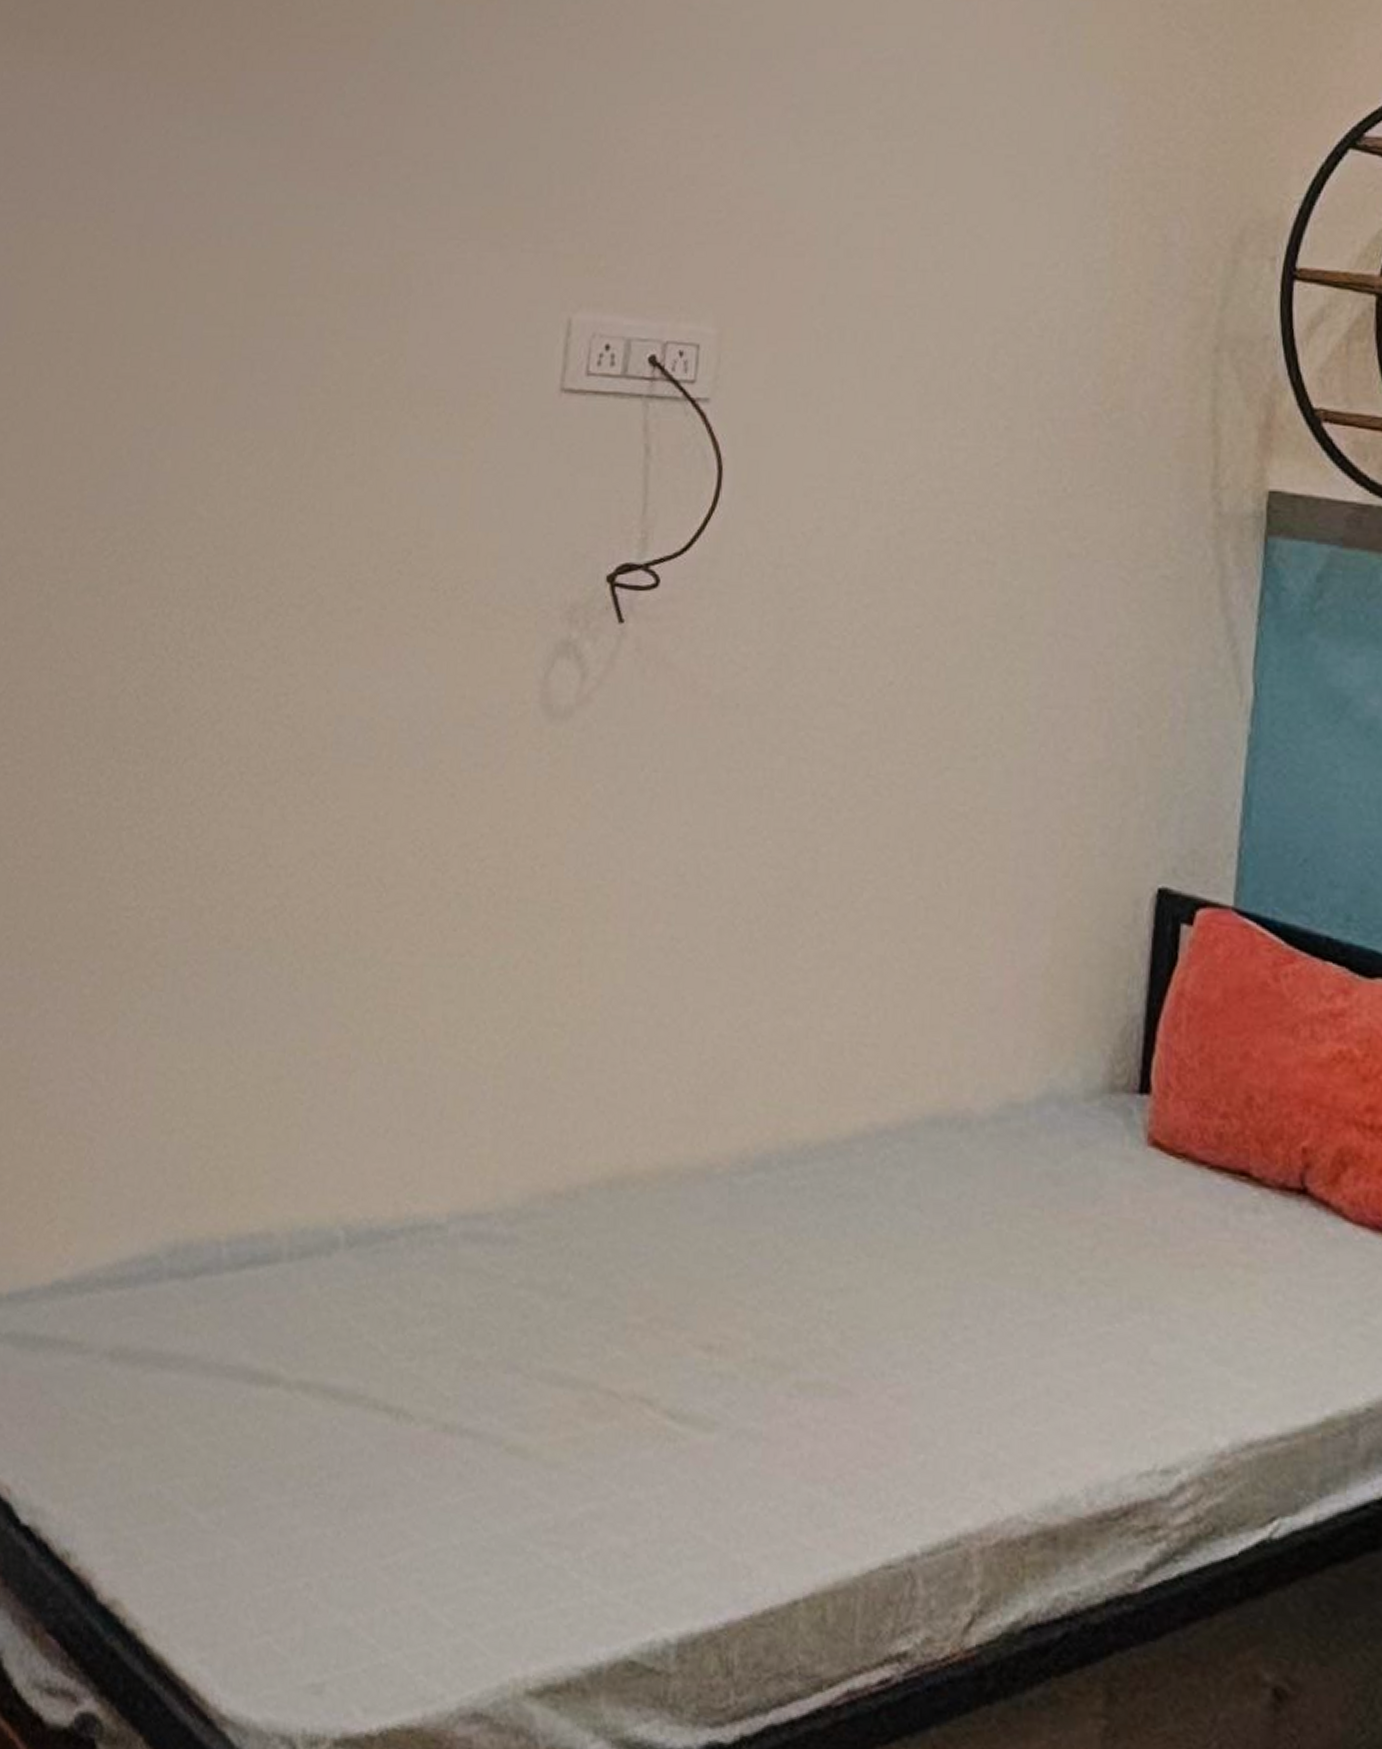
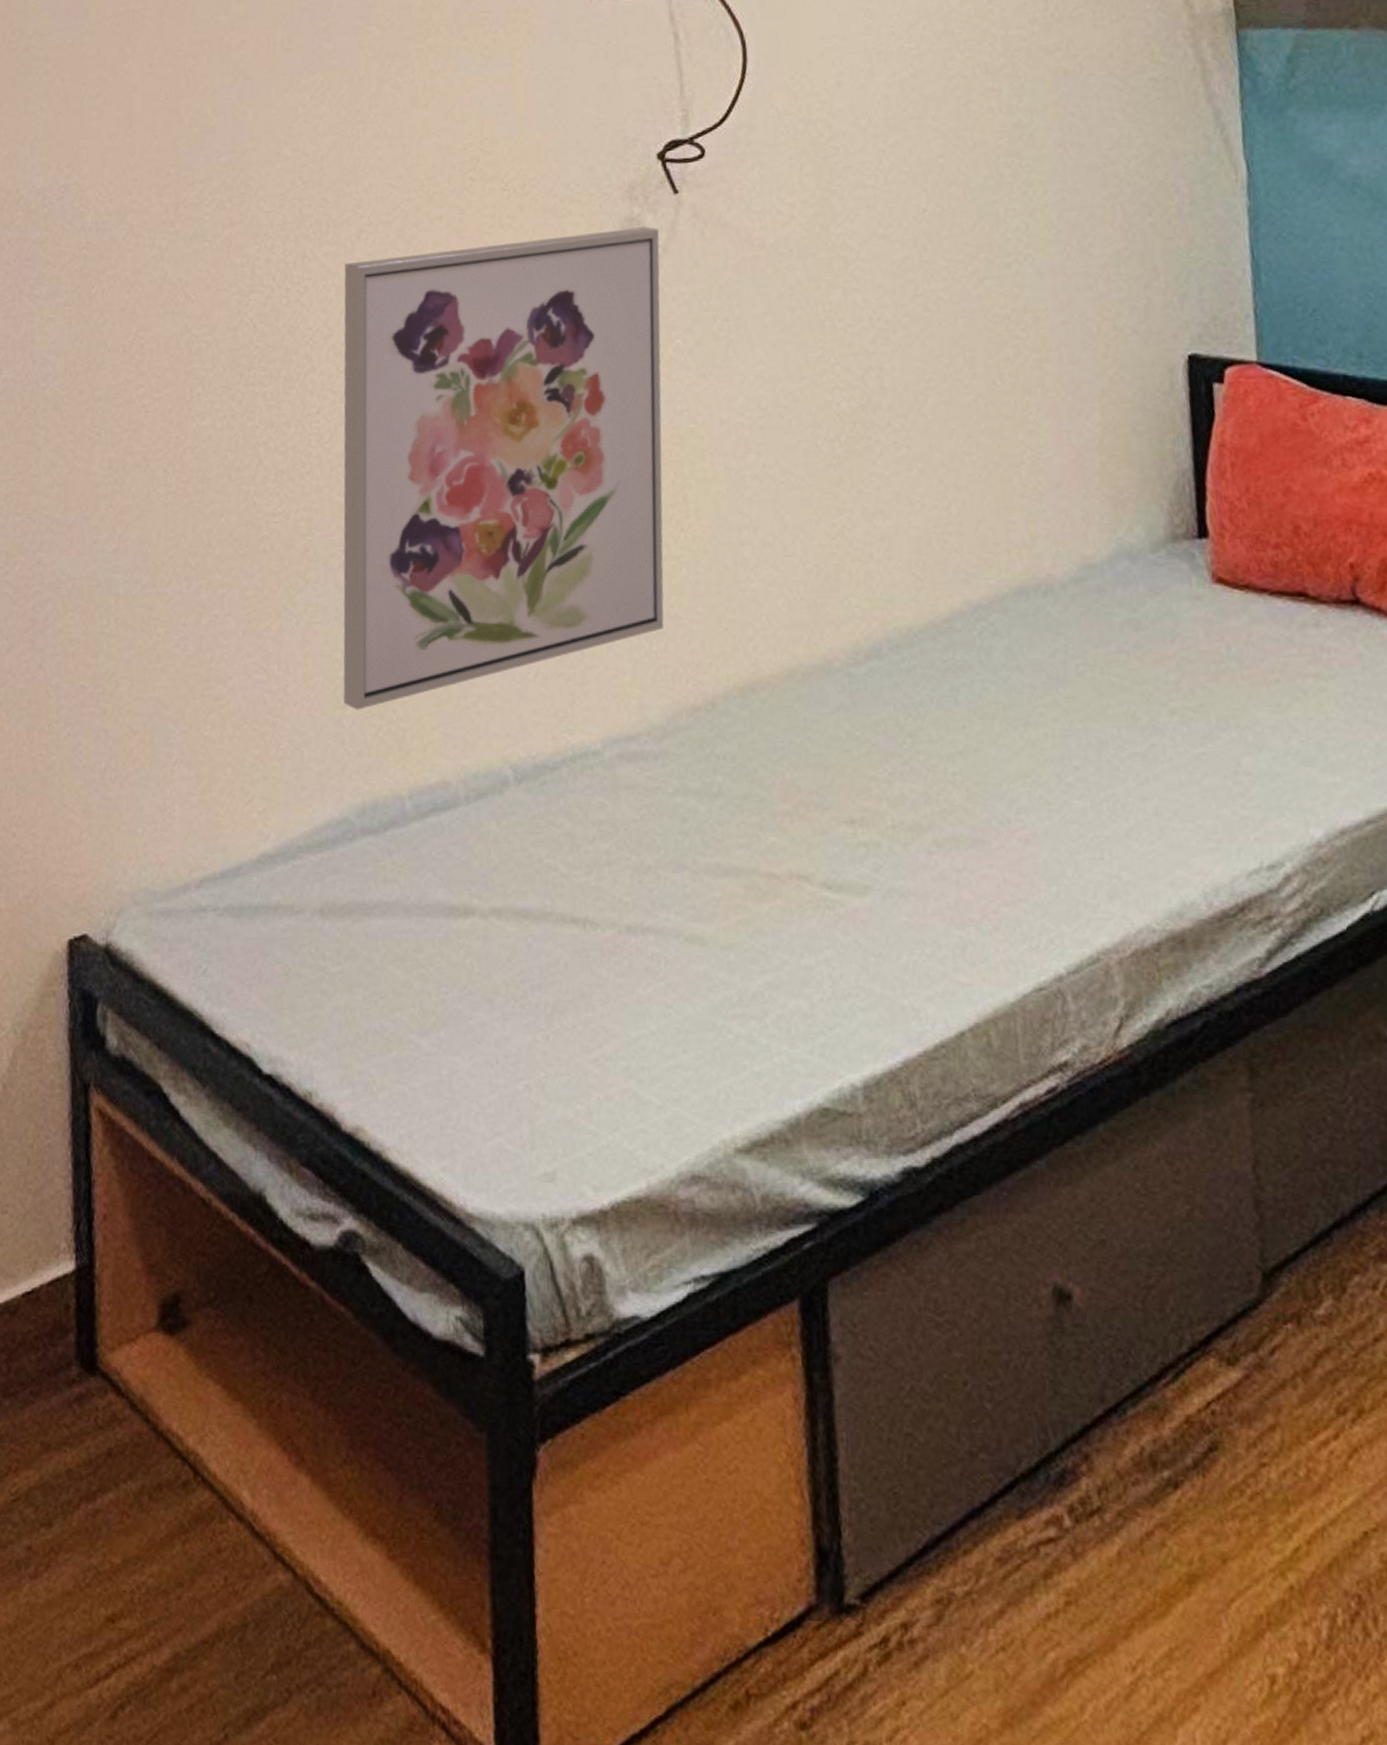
wall art: none [172,644,597,1139] -> present [343,227,664,710]

